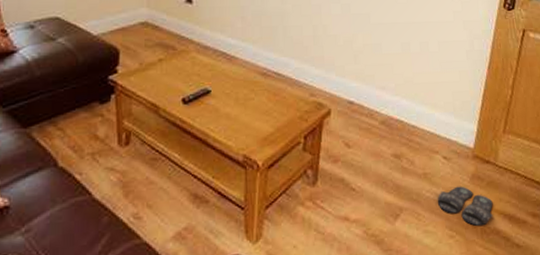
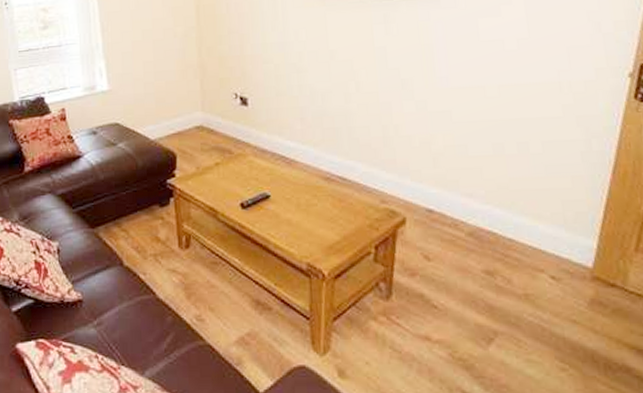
slippers: present [438,186,493,226] -> none [544,311,621,360]

